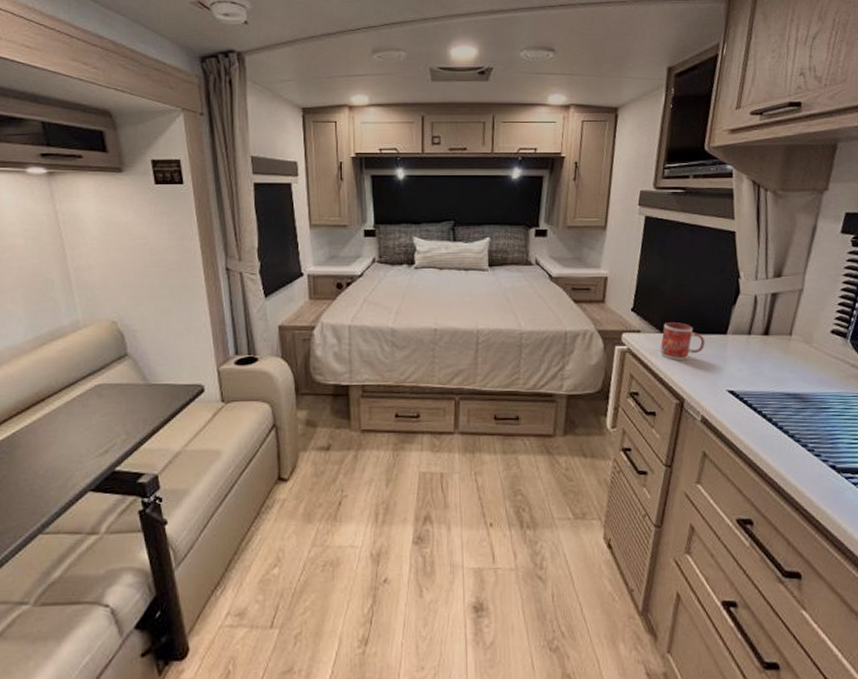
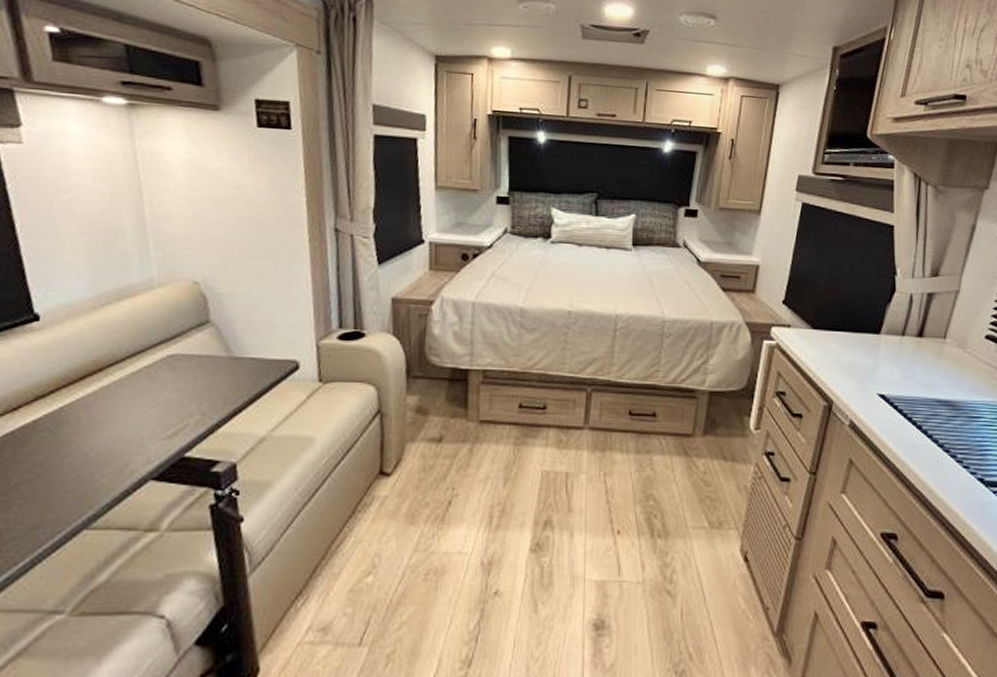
mug: present [659,322,706,360] -> none [810,318,858,359]

